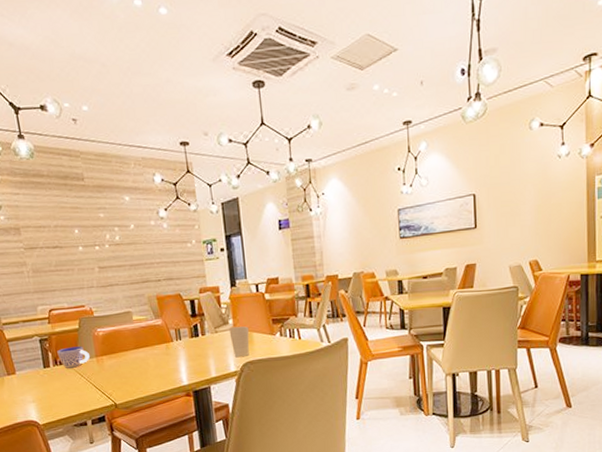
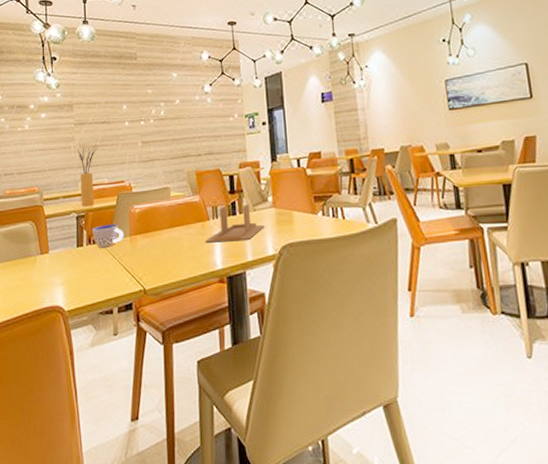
vase: none [31,270,57,331] -> present [77,145,98,207]
napkin holder: none [170,326,226,362] -> present [205,204,264,243]
cup: present [229,326,250,358] -> none [268,204,290,239]

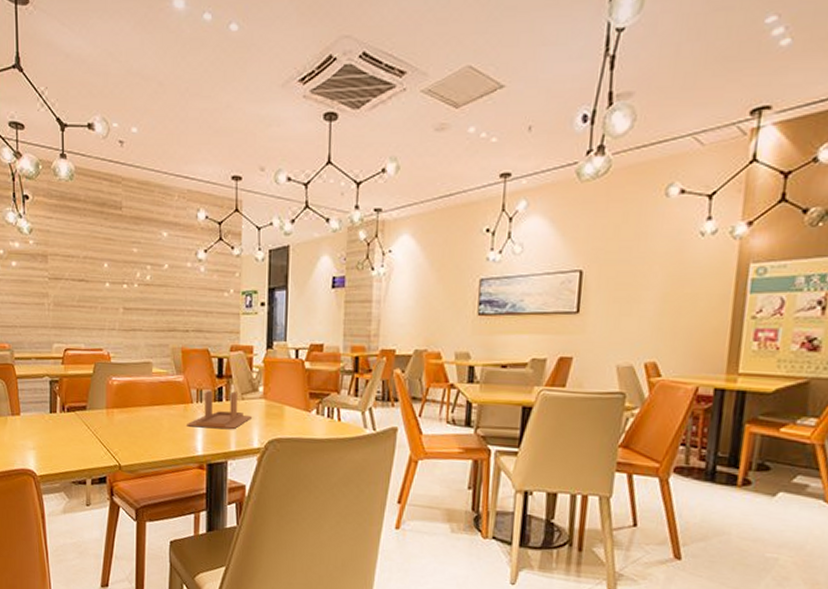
vase: present [77,145,98,207] -> none [51,305,74,372]
cup: present [92,224,124,248] -> none [66,393,100,418]

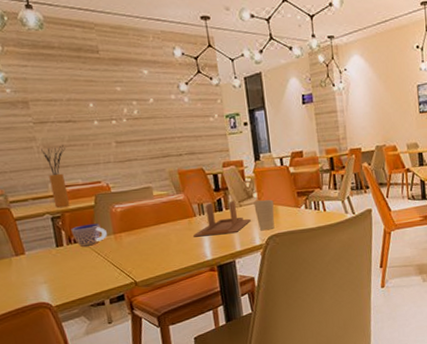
vase: none [51,305,74,372] -> present [41,145,70,208]
cup: none [66,393,100,418] -> present [71,223,107,247]
cup: none [258,396,281,433] -> present [253,200,275,231]

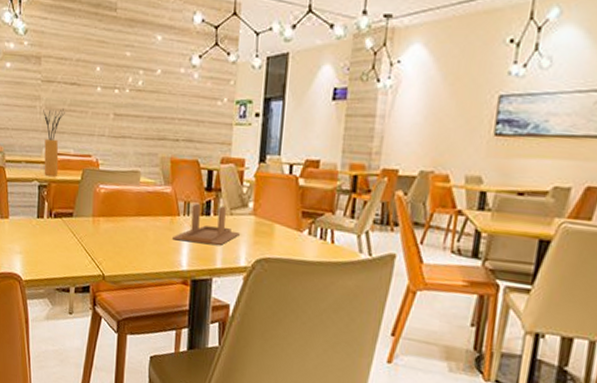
cup: present [71,223,107,247] -> none [54,199,86,224]
cup: present [253,200,275,231] -> none [246,212,272,252]

